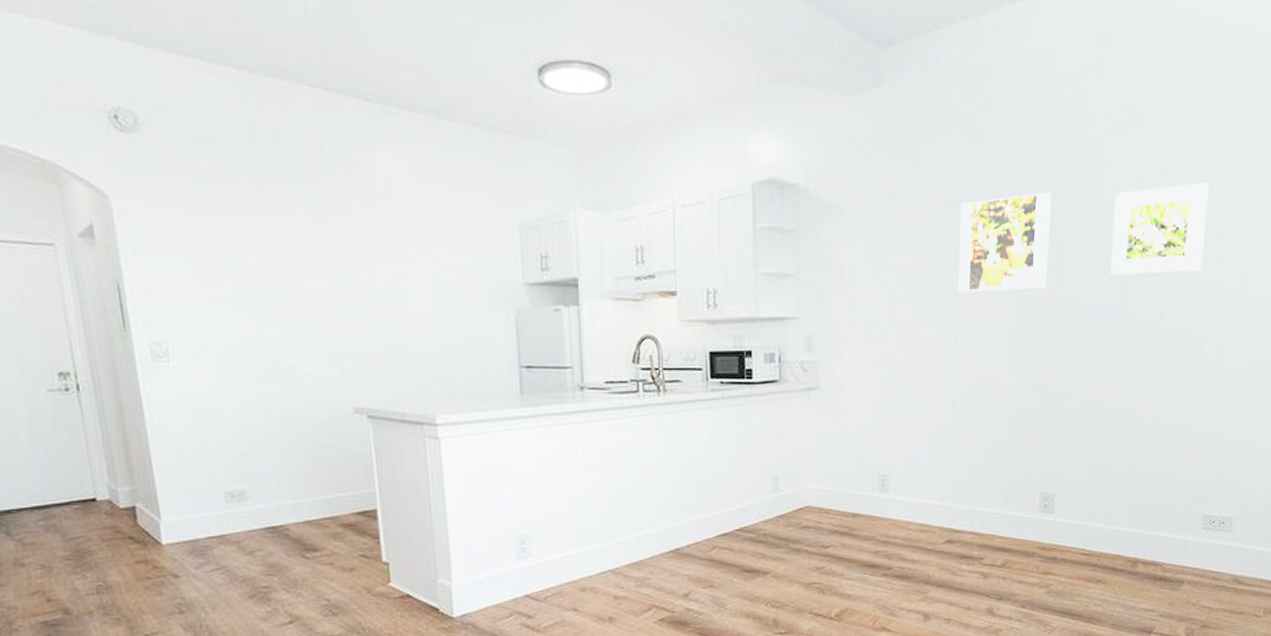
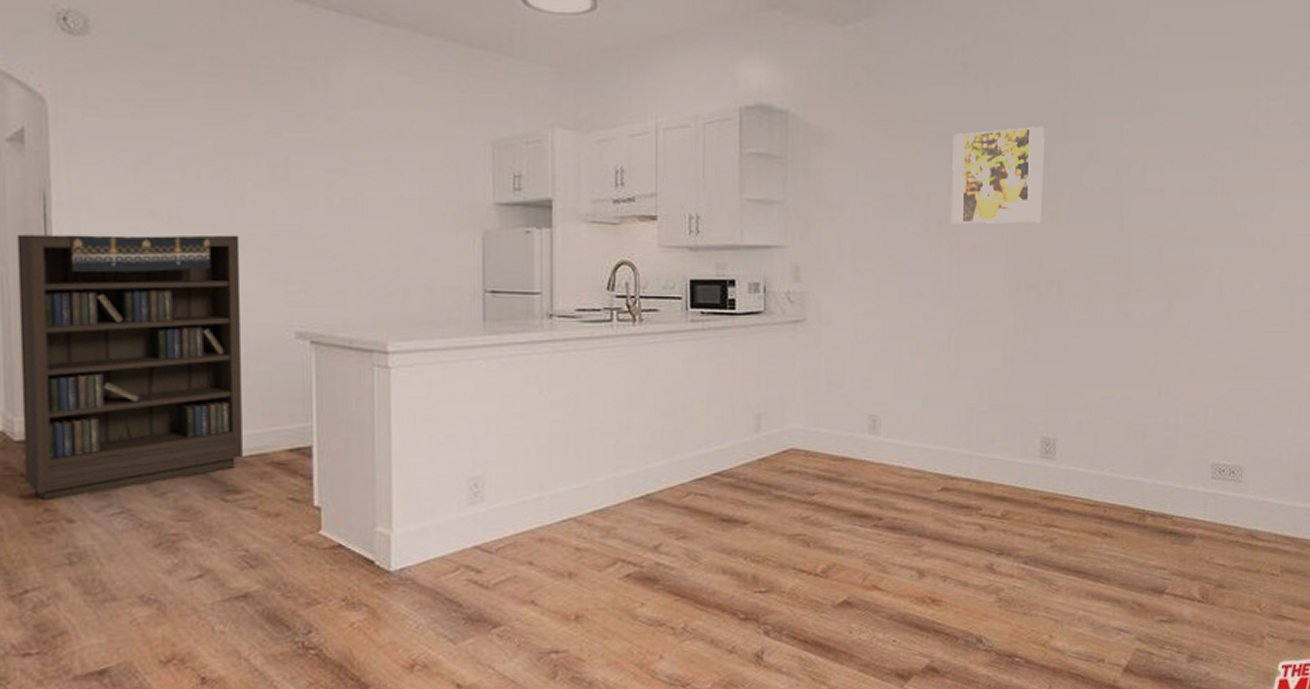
bookcase: none [99,319,317,560] -> present [17,234,243,501]
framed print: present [1109,183,1210,275] -> none [1105,122,1201,211]

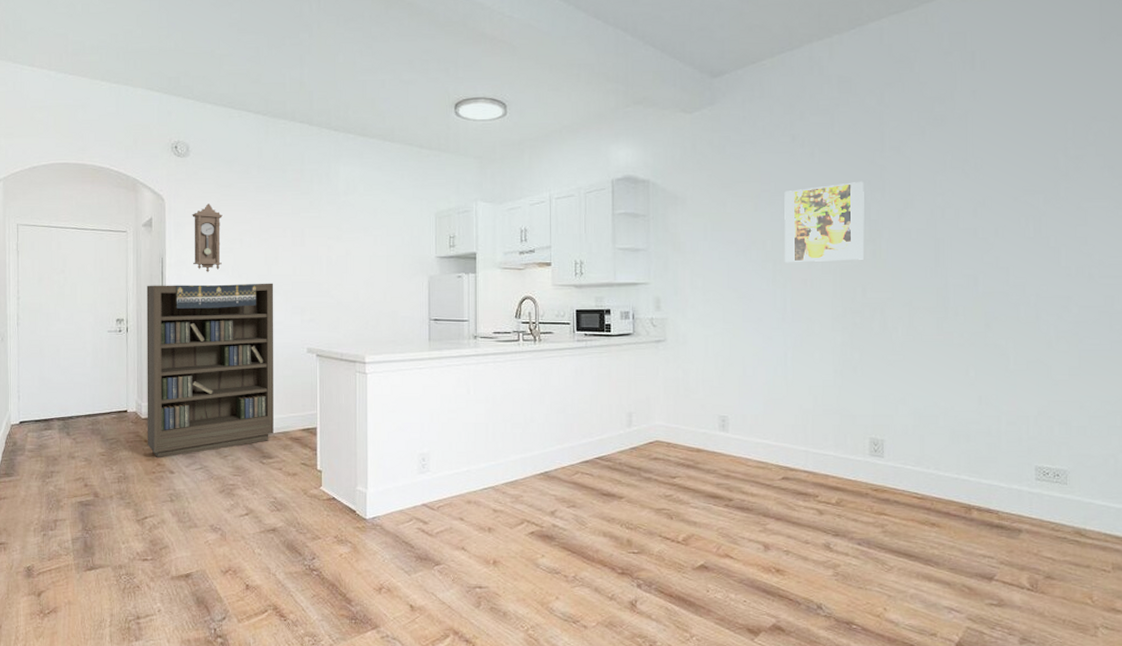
pendulum clock: none [96,111,150,218] -> present [192,204,223,273]

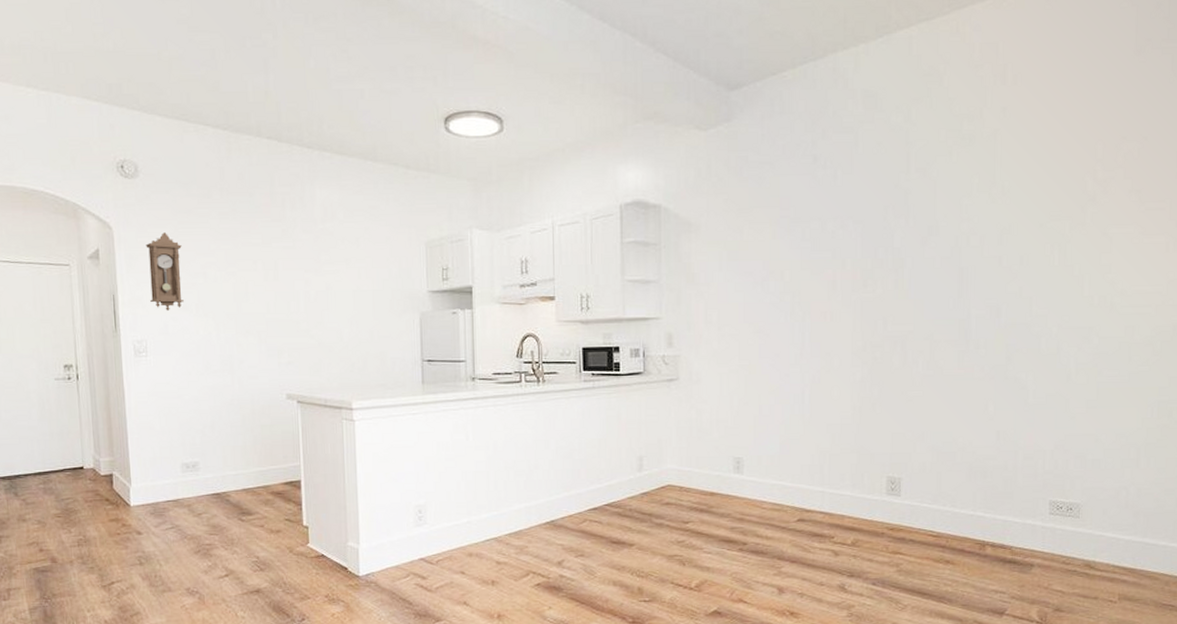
bookcase: present [146,283,274,458] -> none [97,322,253,519]
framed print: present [784,181,865,263] -> none [804,206,888,295]

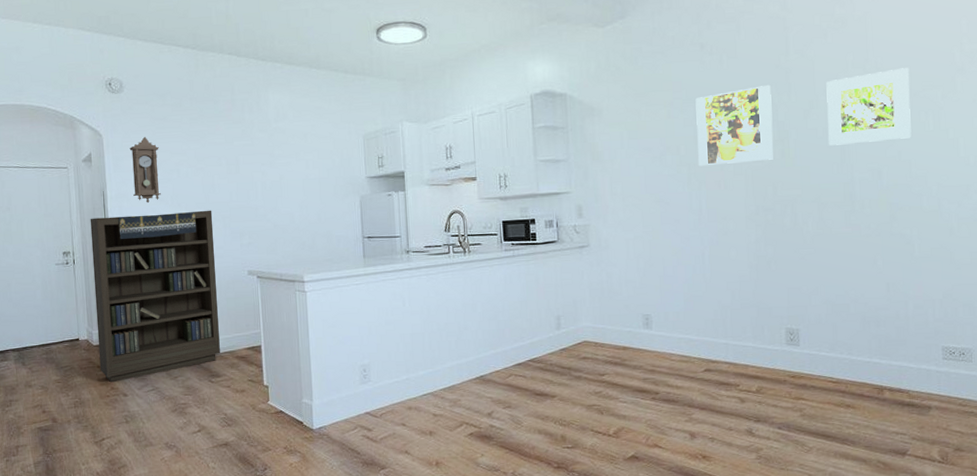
bookcase: none [97,322,253,519] -> present [90,210,220,383]
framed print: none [804,206,888,295] -> present [695,84,773,167]
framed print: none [945,194,1038,278] -> present [826,68,912,146]

